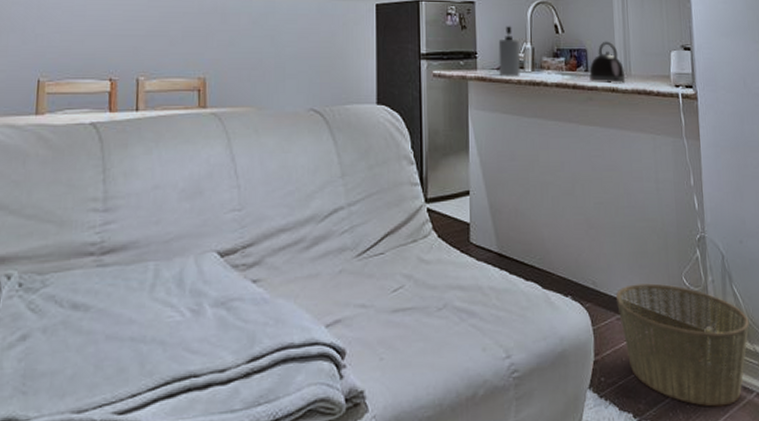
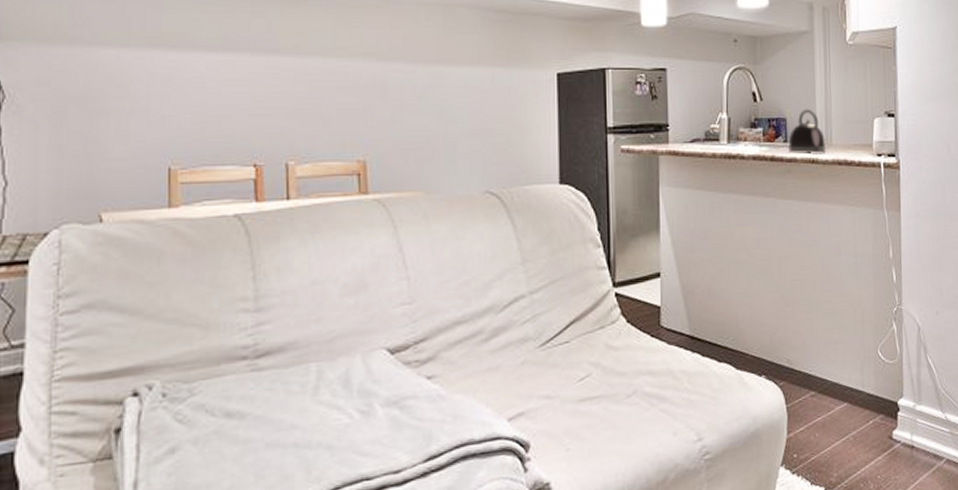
soap dispenser: present [498,26,520,77] -> none [692,95,715,150]
basket: present [615,283,749,407] -> none [810,358,942,476]

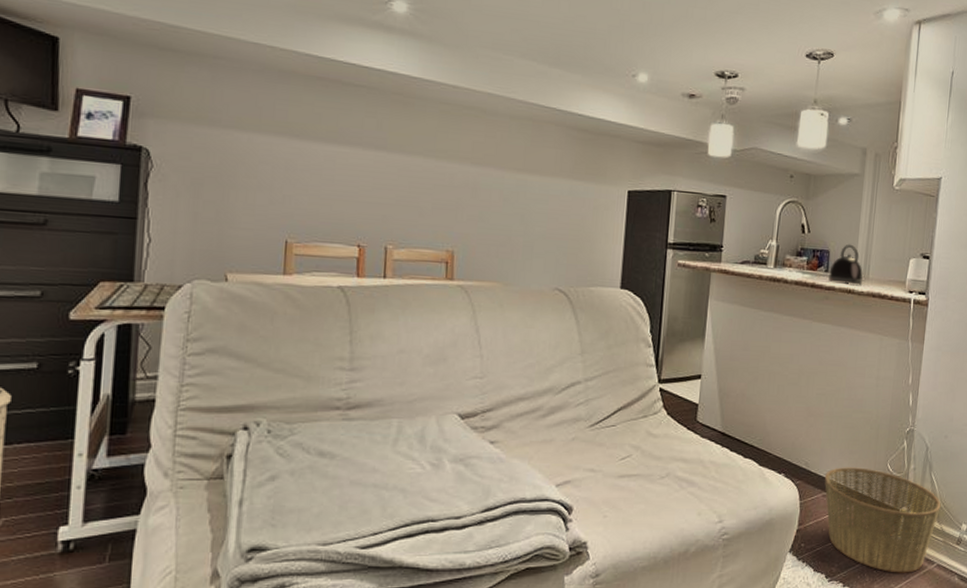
basket: none [810,358,942,476] -> present [824,467,941,573]

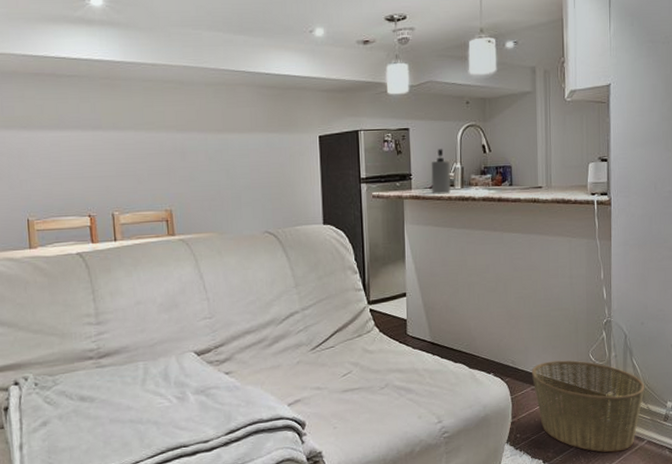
soap dispenser: none [742,222,765,272] -> present [431,149,451,195]
kettle: present [828,244,863,286] -> none [513,157,547,195]

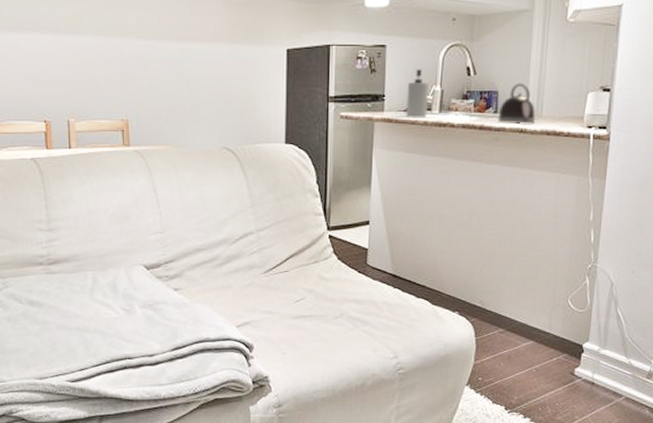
kettle: none [513,157,547,195] -> present [498,83,536,125]
basket: present [531,360,645,453] -> none [500,304,629,406]

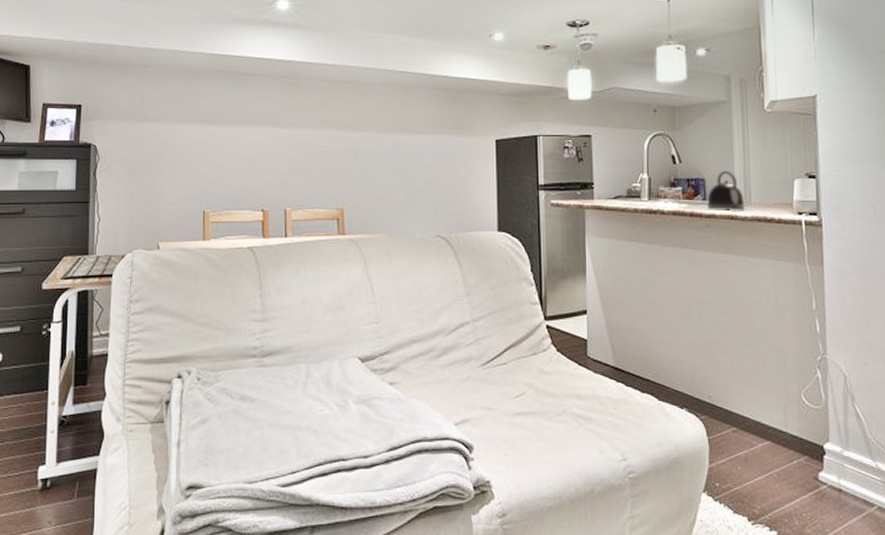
soap dispenser: present [406,69,429,118] -> none [615,158,637,206]

